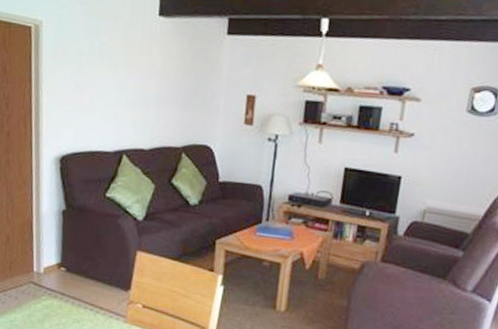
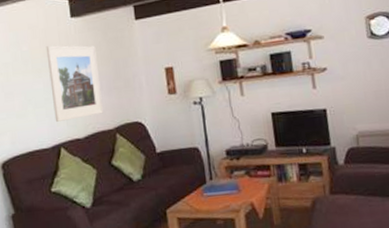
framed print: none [122,42,179,129] -> present [46,45,103,122]

